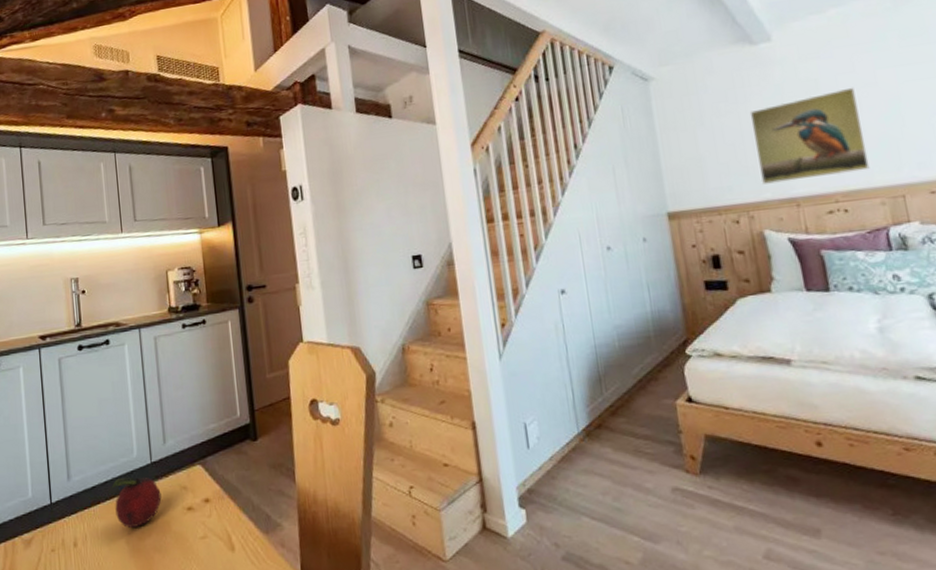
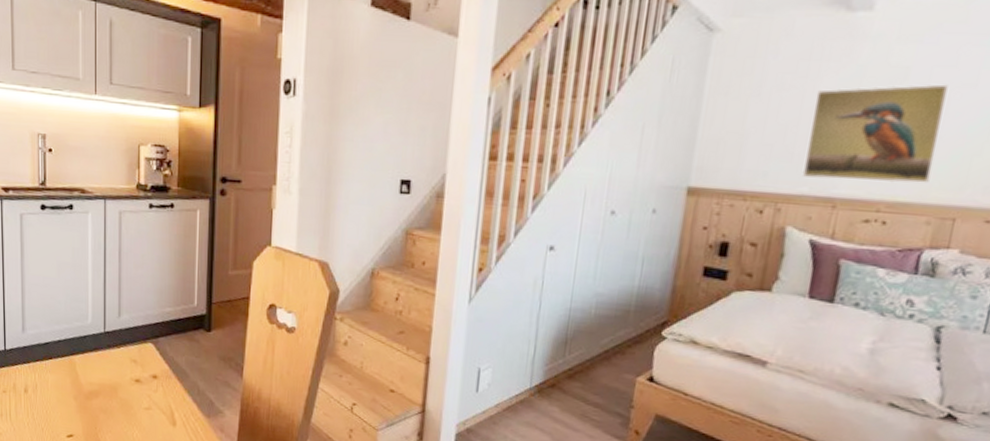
fruit: present [111,477,162,529] -> none [63,340,111,388]

